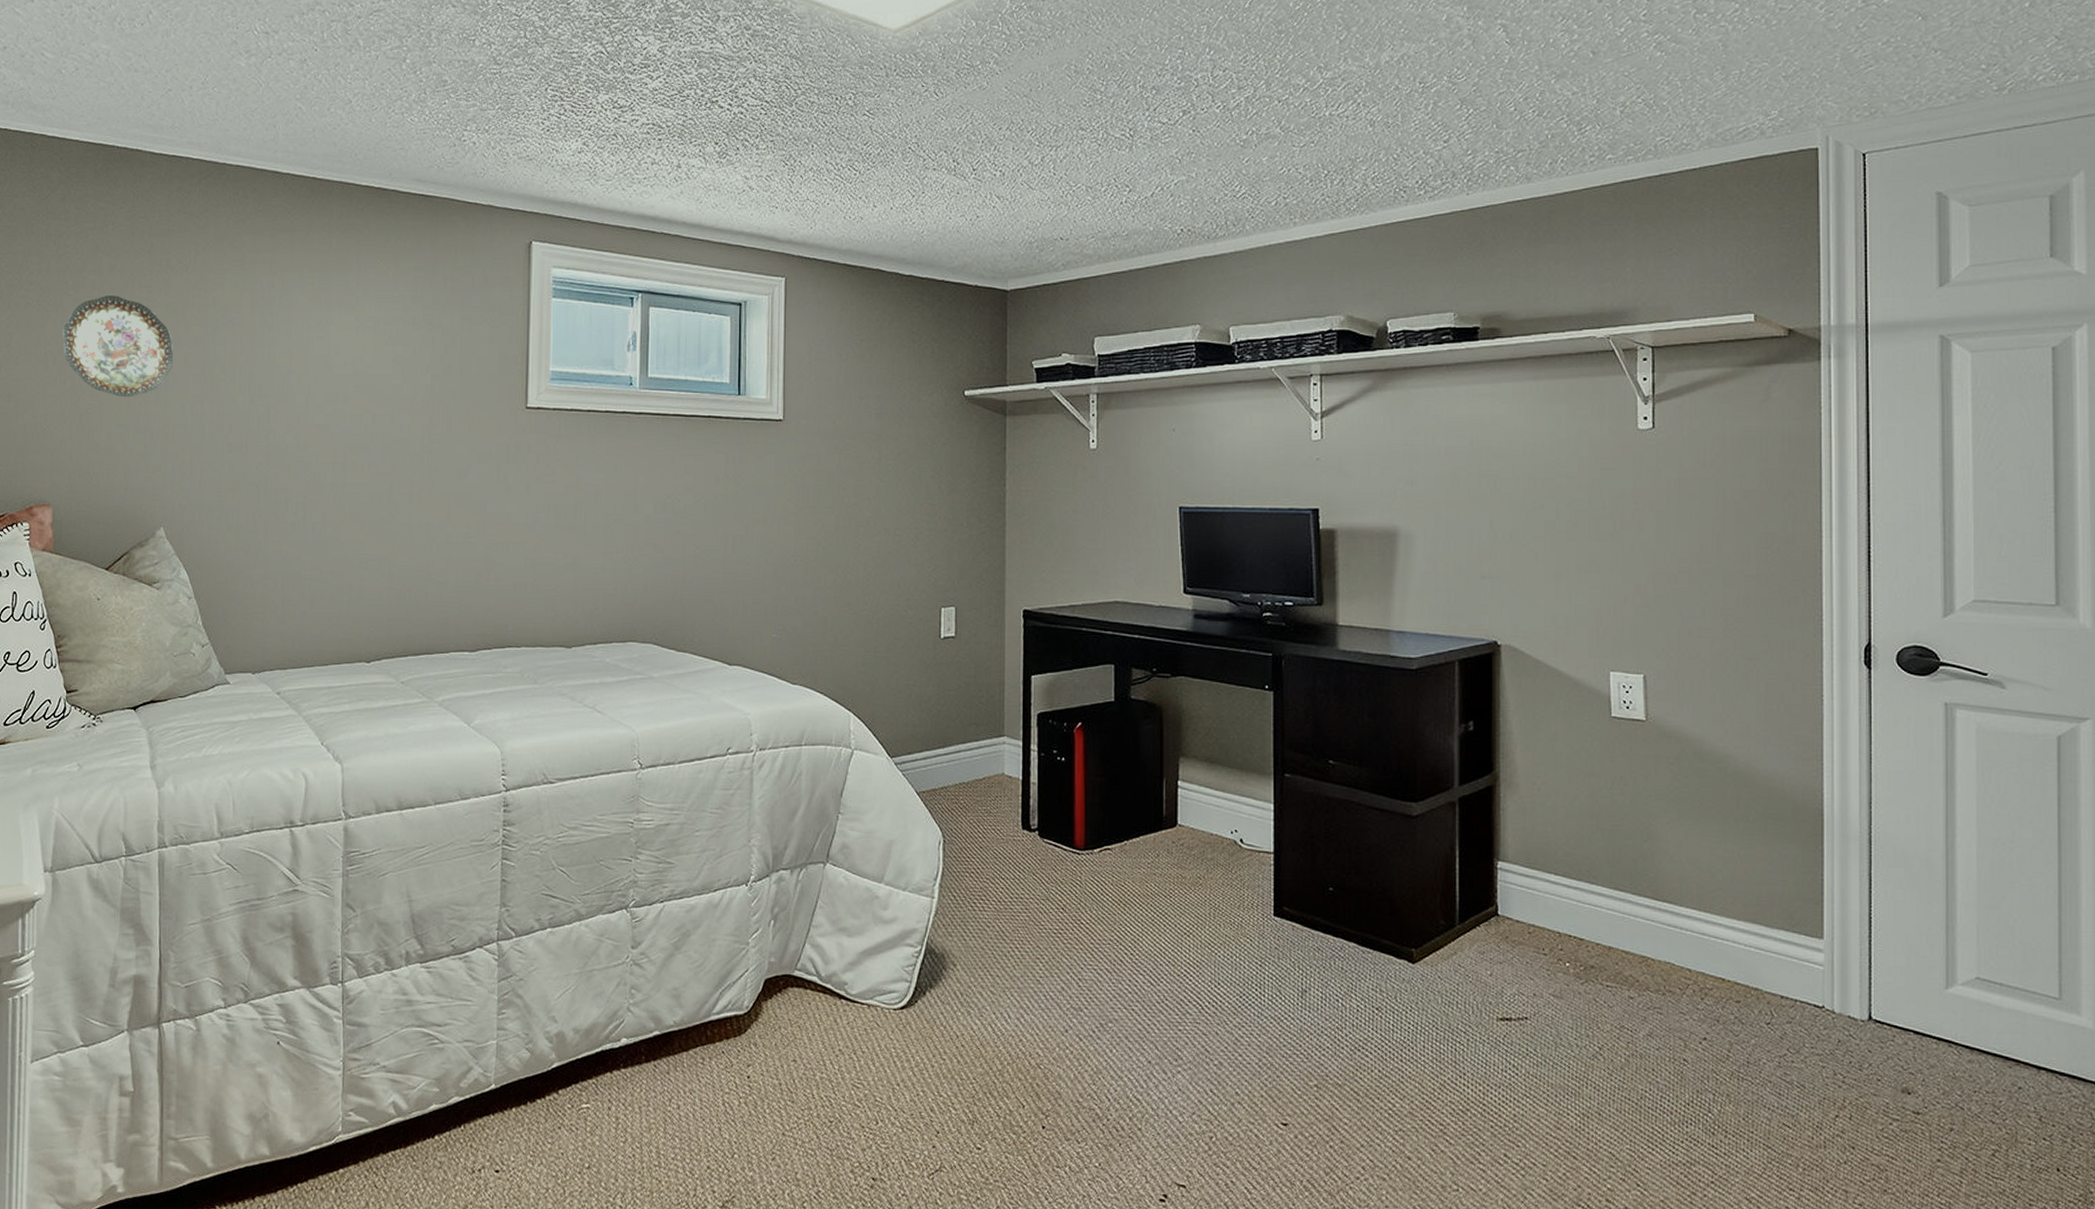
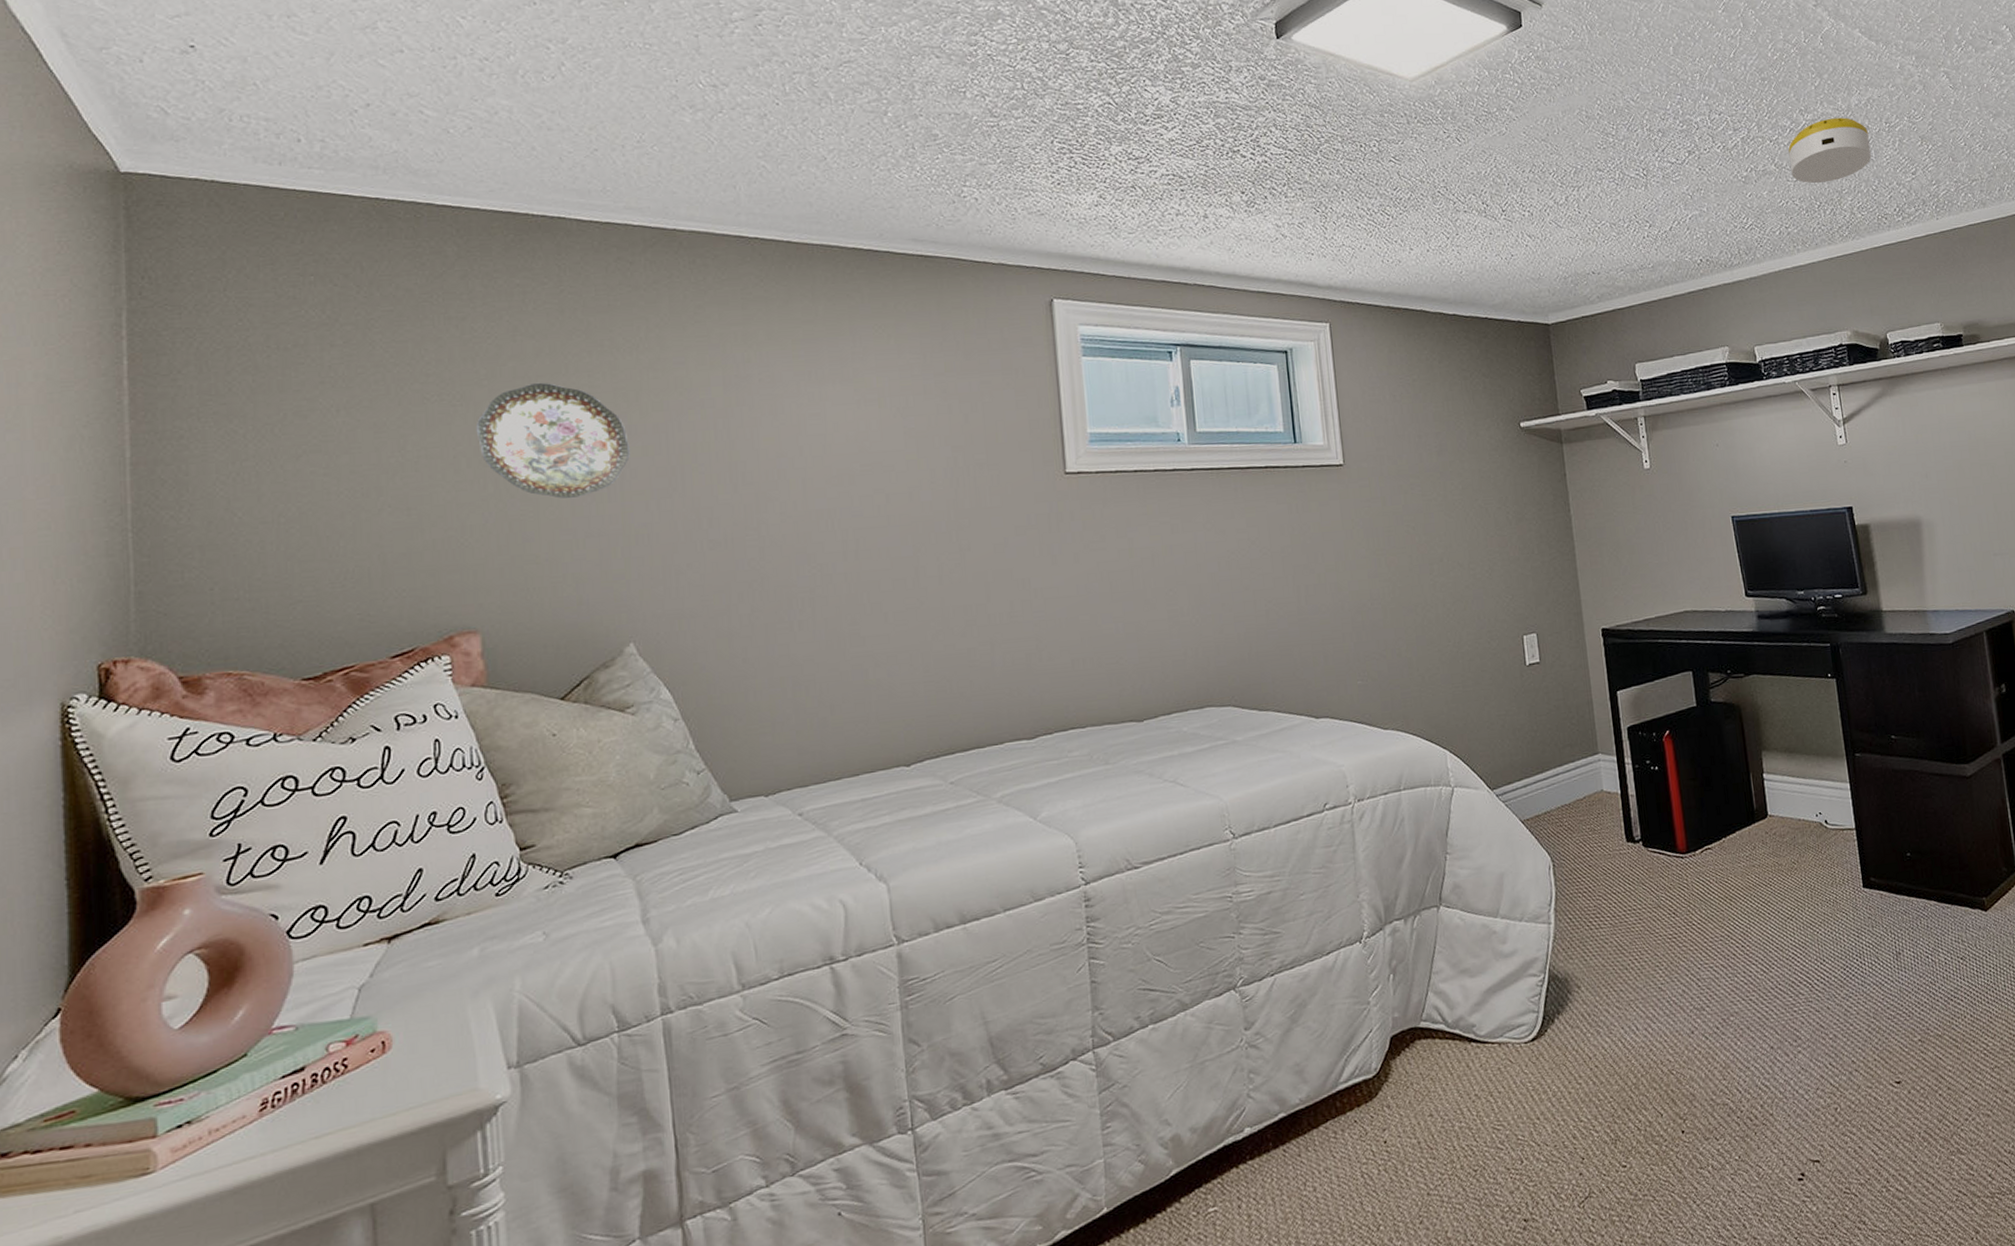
smoke detector: none [1299,76,1397,150] -> present [1788,117,1871,184]

